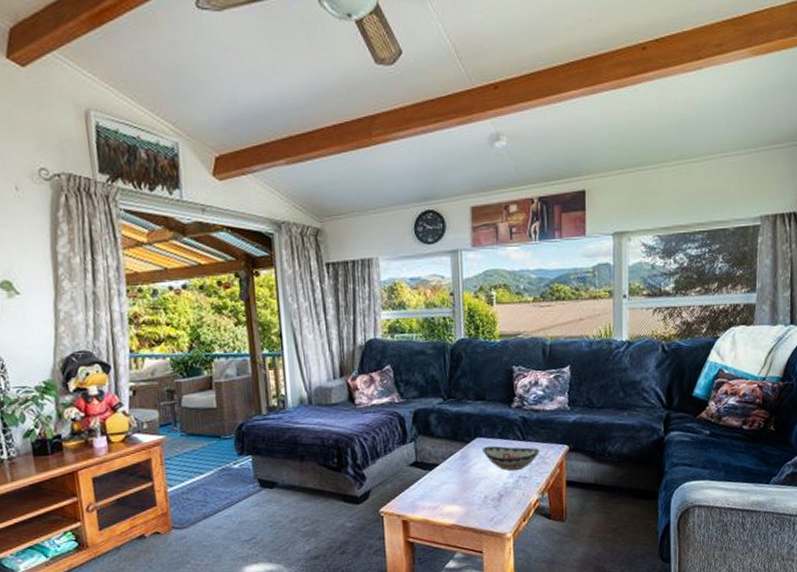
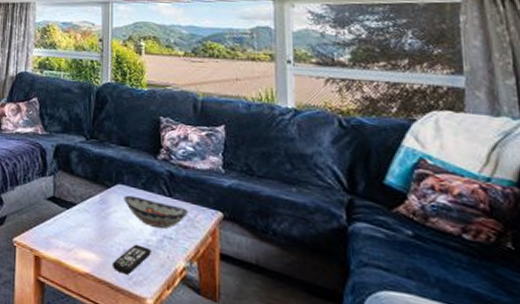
remote control: none [475,489,509,518] -> present [112,244,151,275]

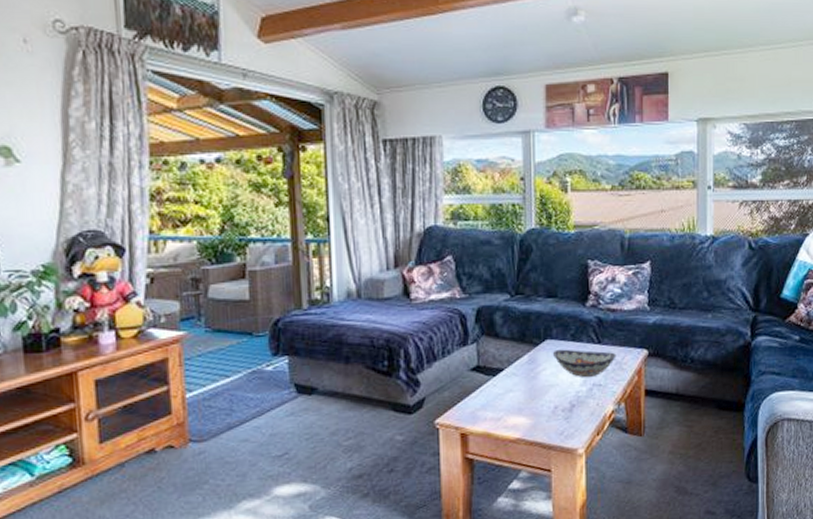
remote control: present [112,244,151,275] -> none [543,398,581,431]

